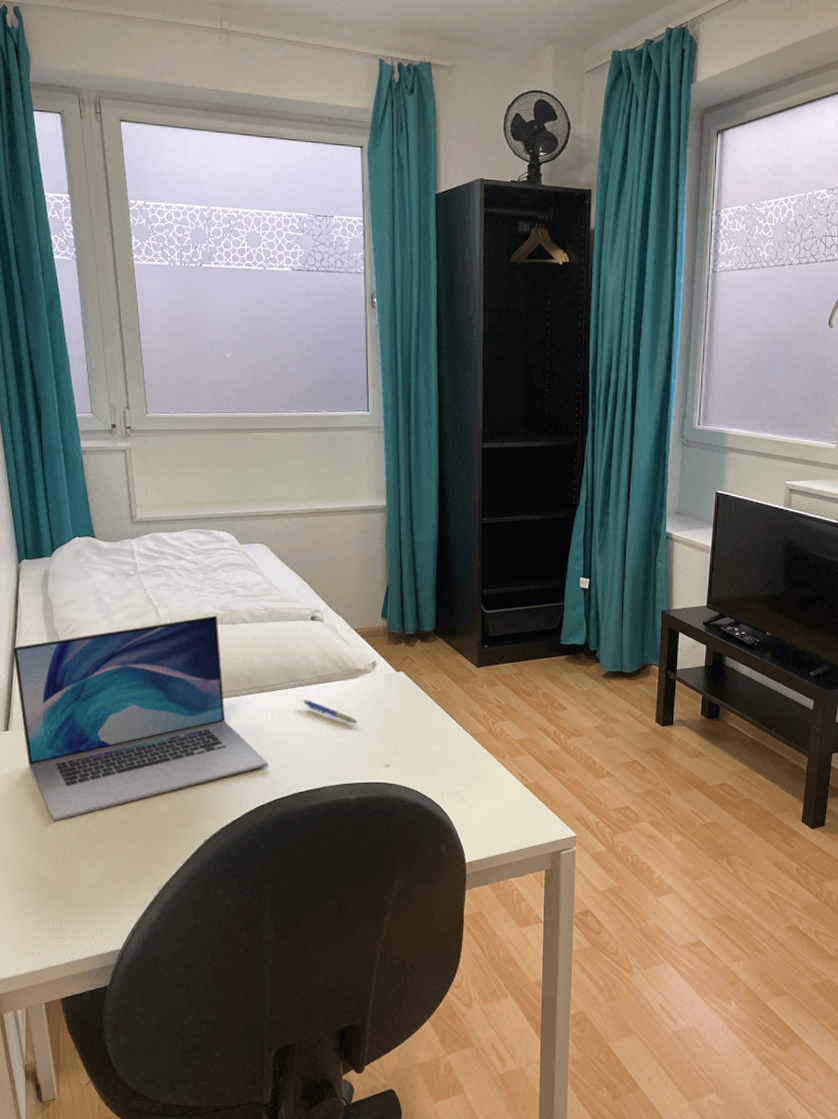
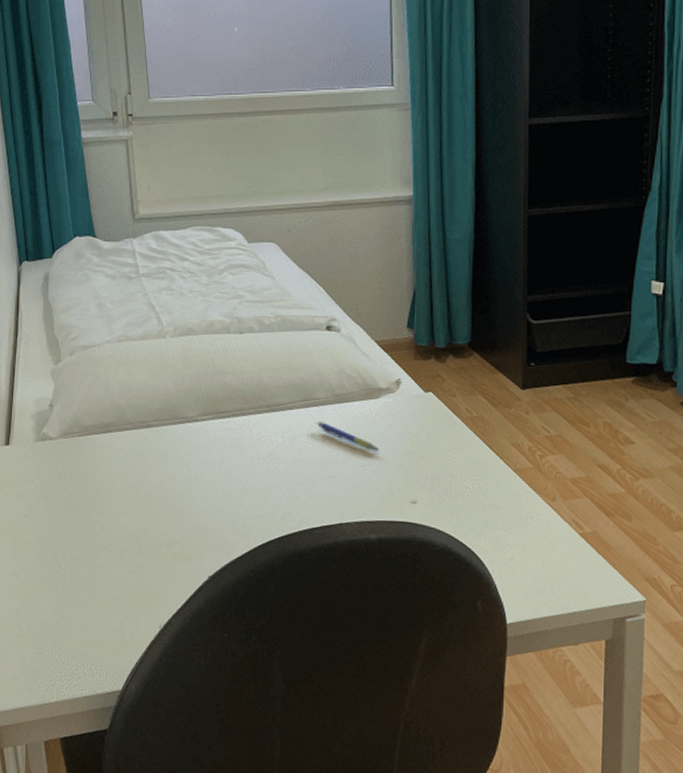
laptop: present [13,615,269,821] -> none [13,323,279,545]

